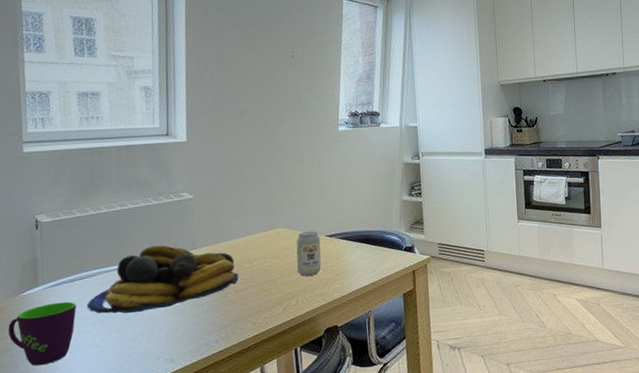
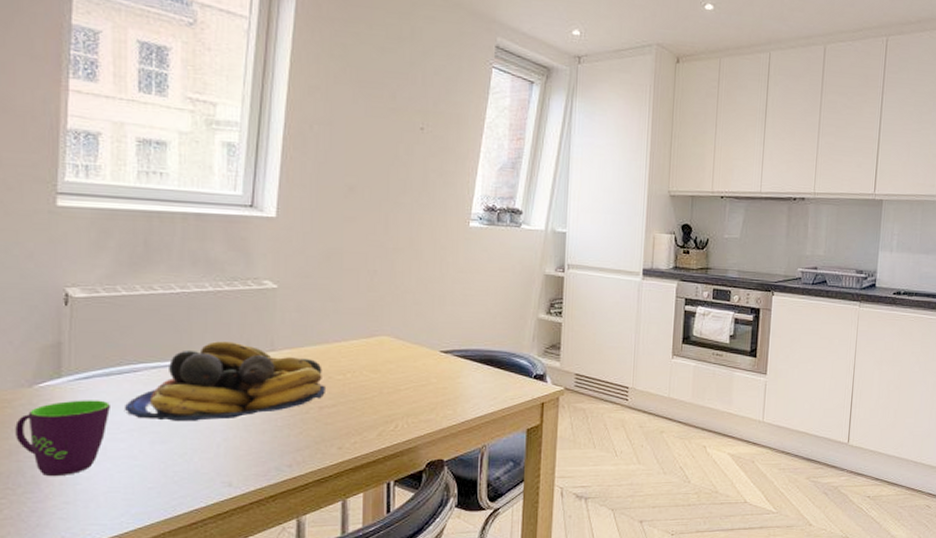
beverage can: present [296,231,322,276] -> none [400,343,433,397]

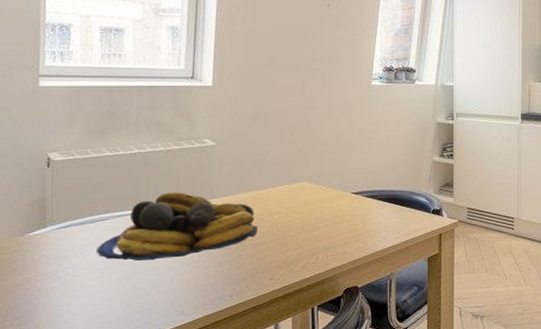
mug: present [15,400,110,477] -> none [11,245,85,311]

